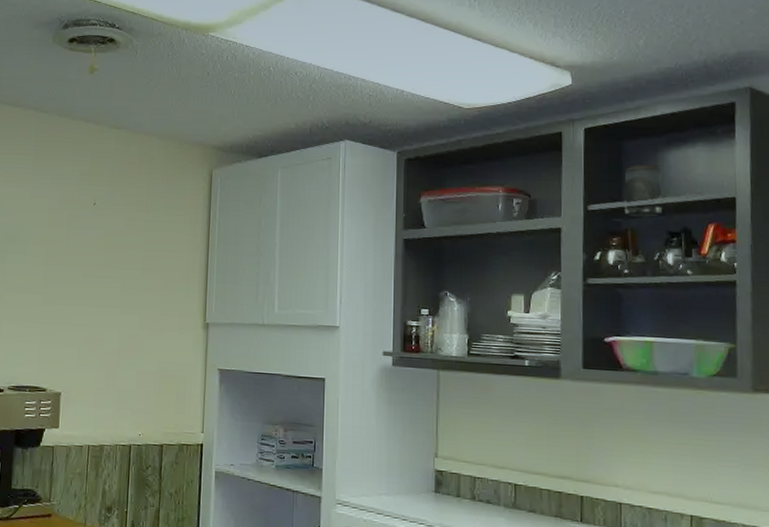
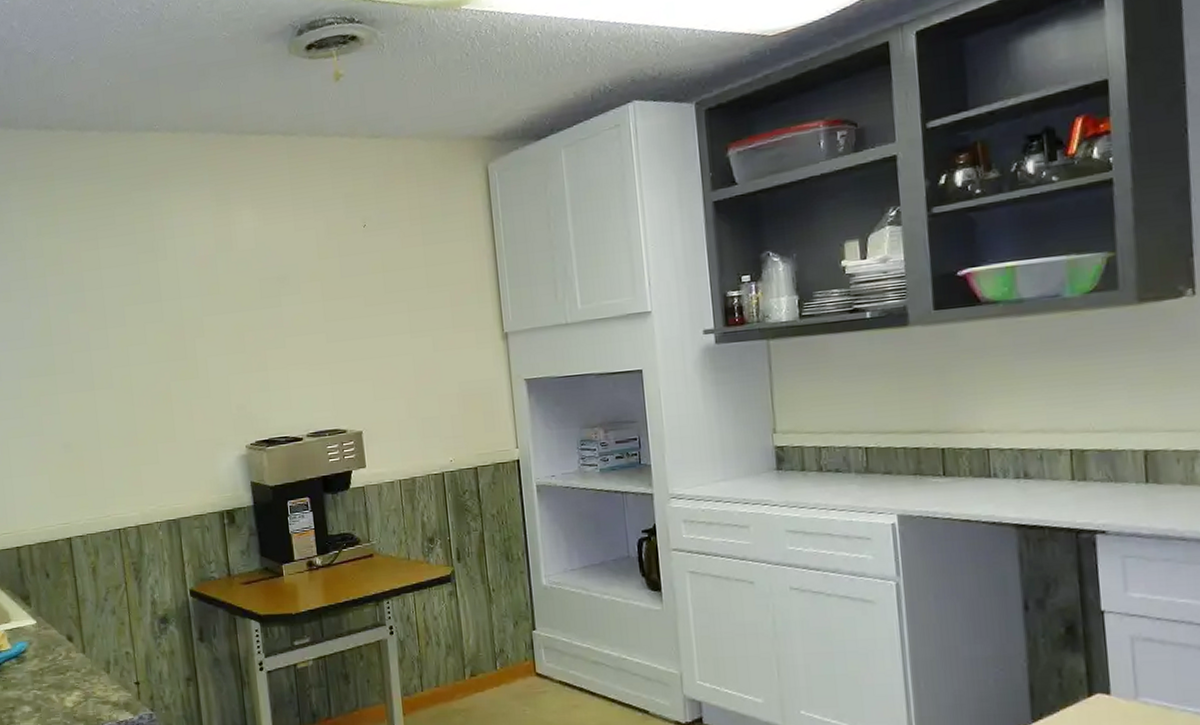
jar: present [624,164,662,217] -> none [969,58,1017,126]

